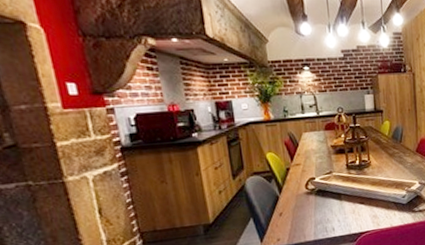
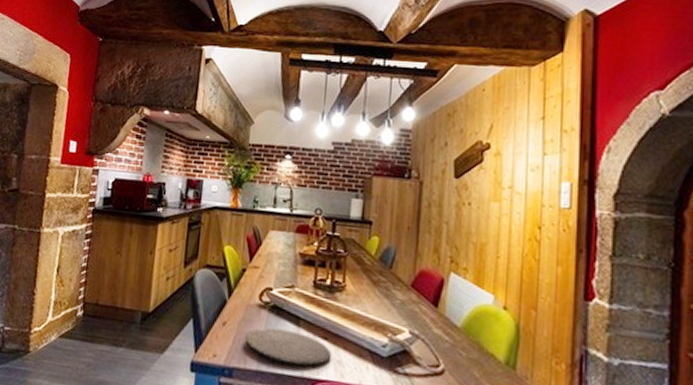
plate: none [300,204,369,229] -> present [244,327,332,367]

